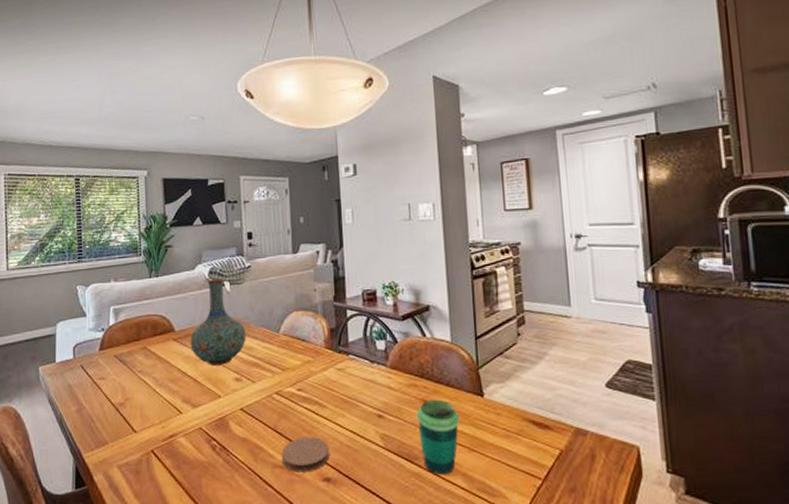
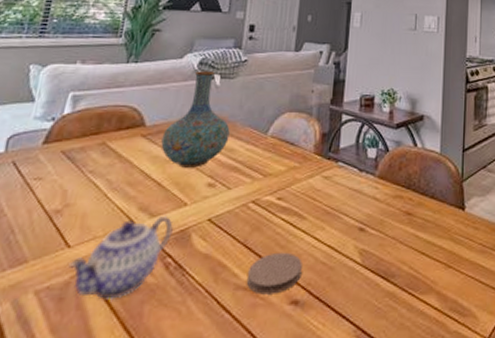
teapot: none [138,407,213,474] -> present [68,217,173,300]
cup: present [416,399,460,475] -> none [398,212,440,295]

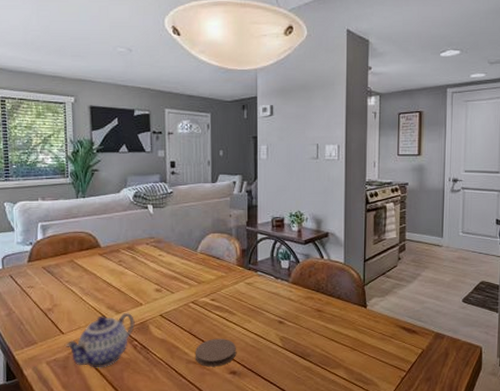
vase: present [161,71,230,168] -> none [115,202,167,278]

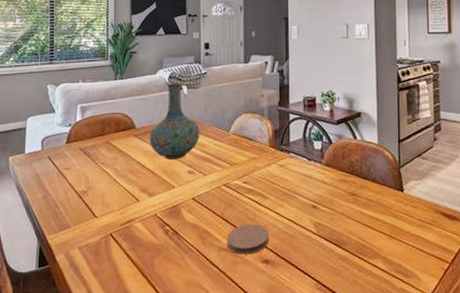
teapot: present [65,313,135,368] -> none [98,196,167,255]
vase: none [115,202,167,278] -> present [149,83,200,159]

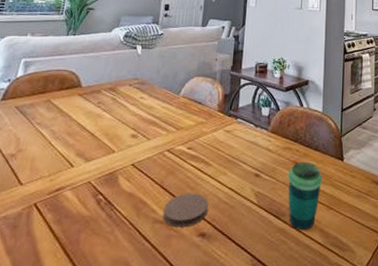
vase: present [149,83,200,159] -> none [94,42,150,122]
cup: none [345,193,383,259] -> present [287,161,323,231]

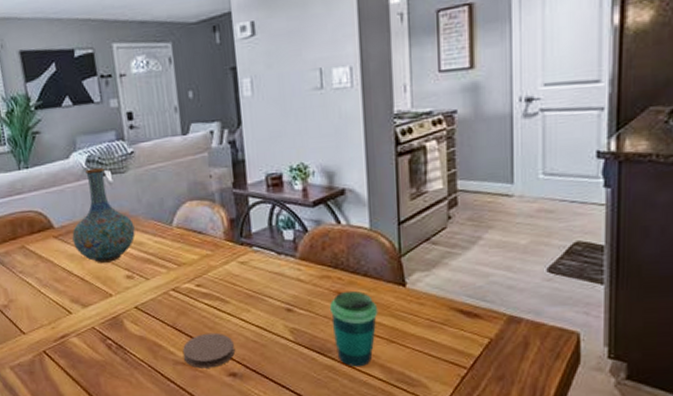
vase: none [94,42,150,122] -> present [72,168,135,263]

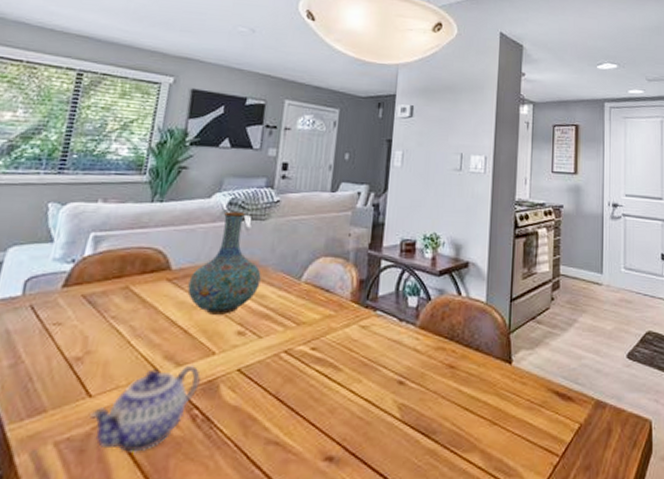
teapot: none [28,306,106,373] -> present [89,366,201,452]
coaster: present [182,332,235,368] -> none [278,405,338,450]
cup: present [329,290,378,367] -> none [440,365,485,453]

